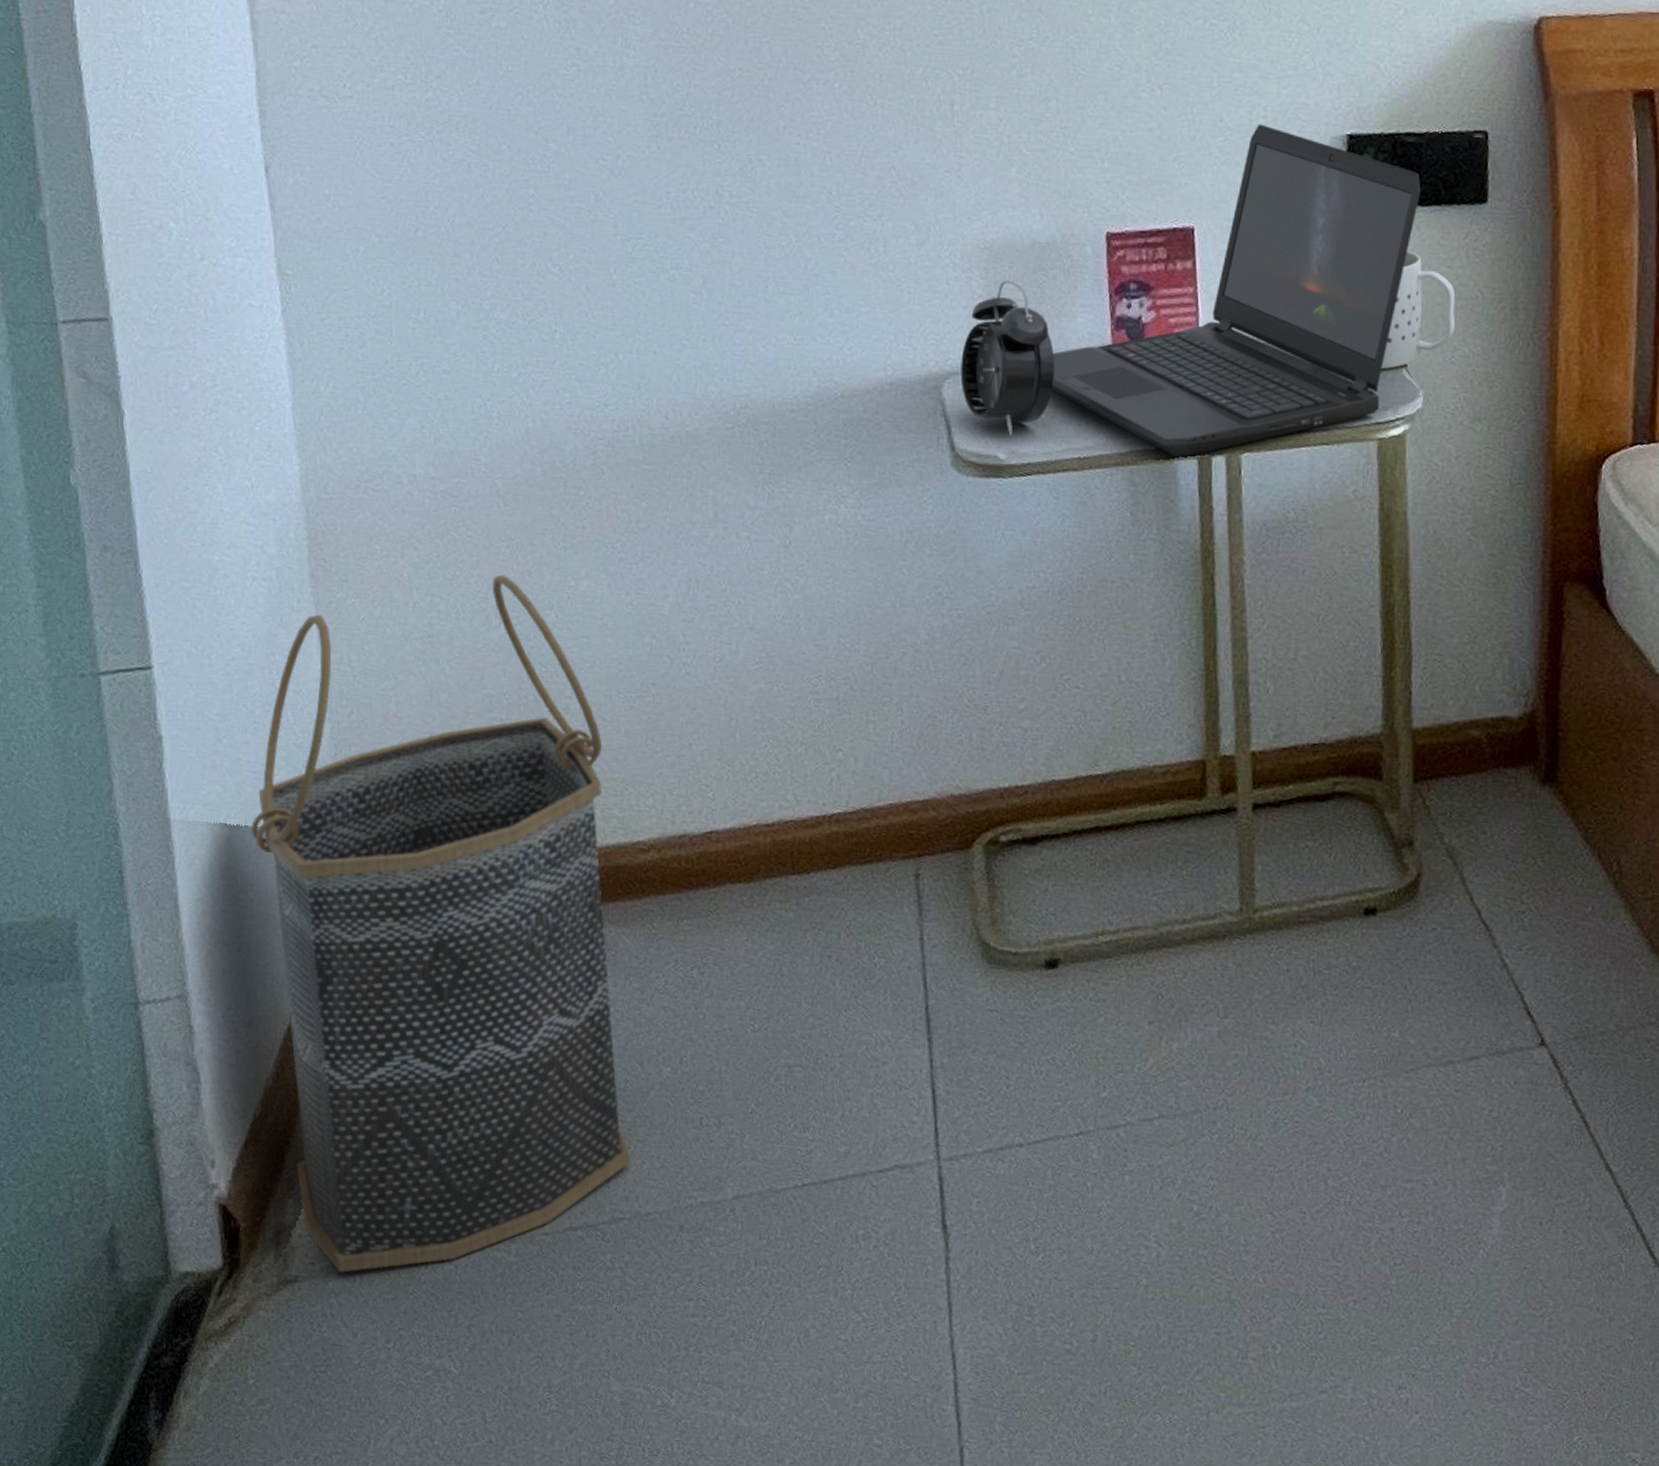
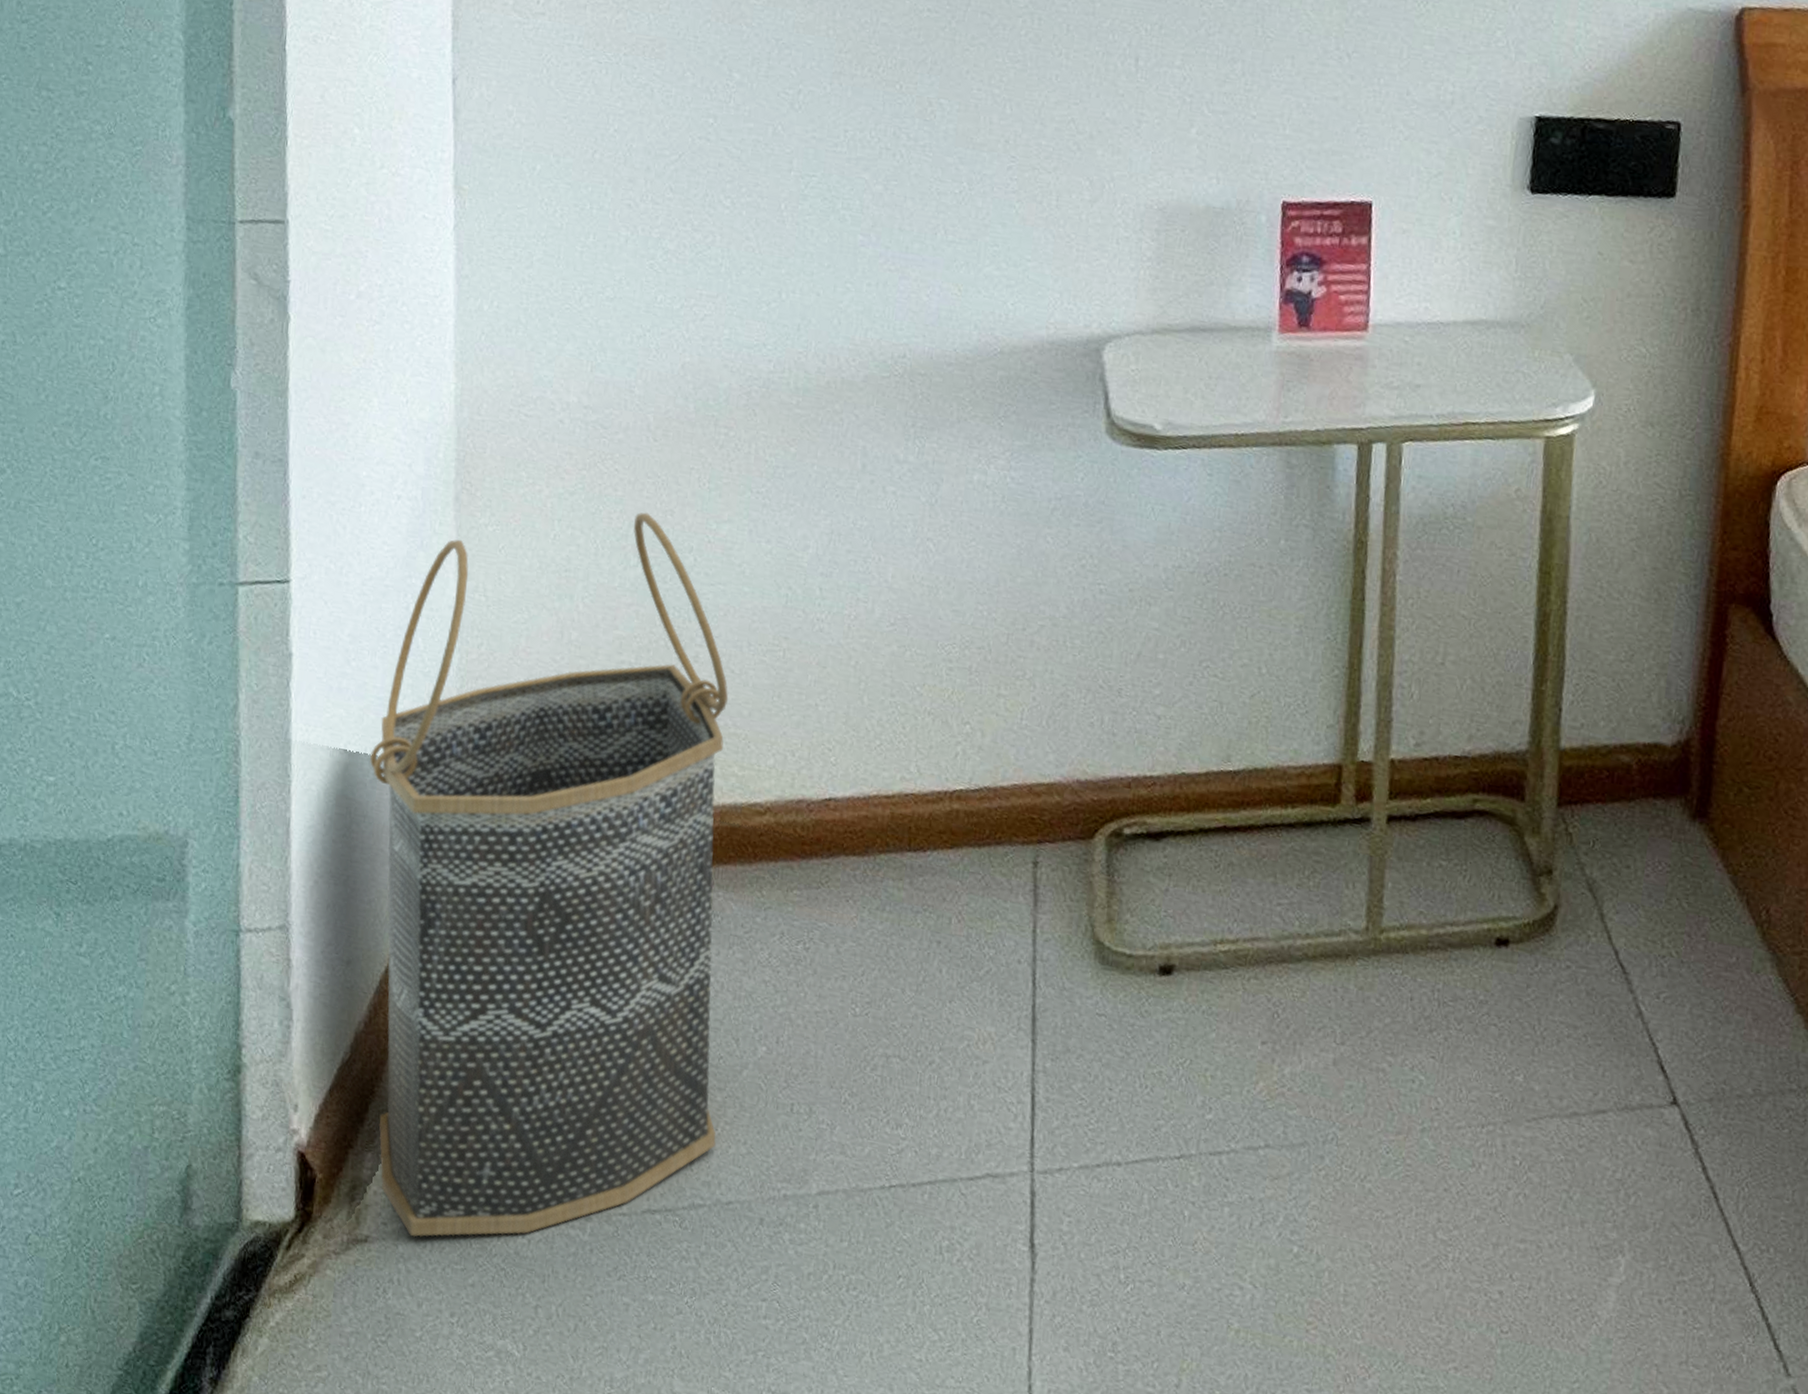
alarm clock: present [960,280,1055,436] -> none [1122,243,1220,407]
laptop computer: present [1051,124,1421,458] -> none [1214,99,1608,442]
mug: present [1381,250,1456,370] -> none [1553,241,1636,365]

